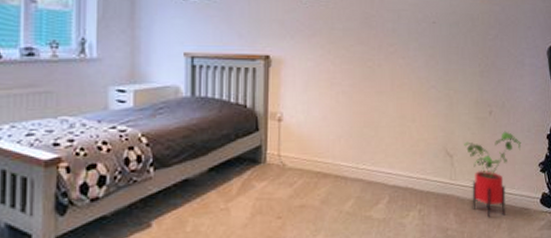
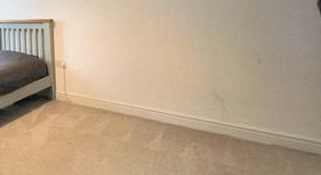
house plant: present [464,131,522,218] -> none [234,78,299,160]

